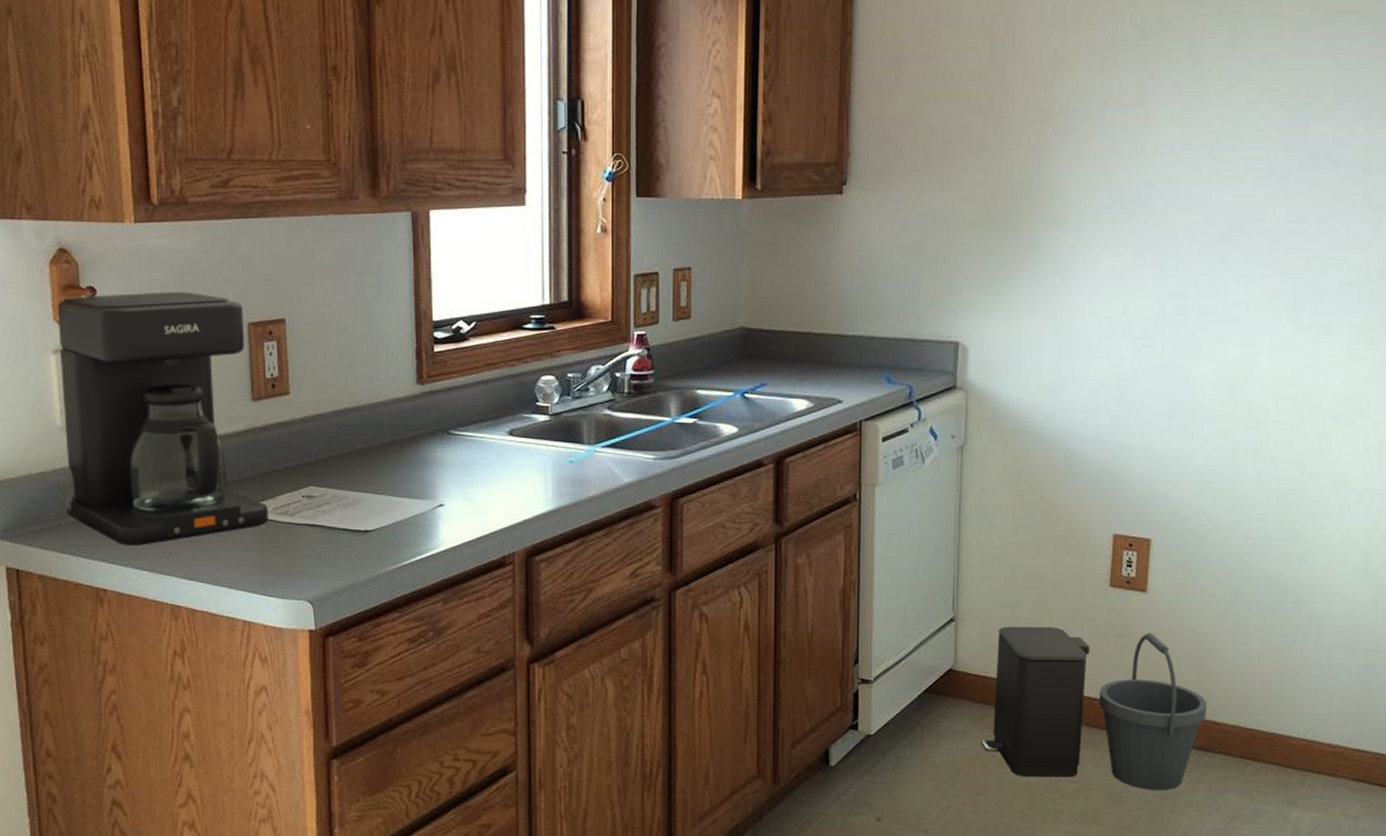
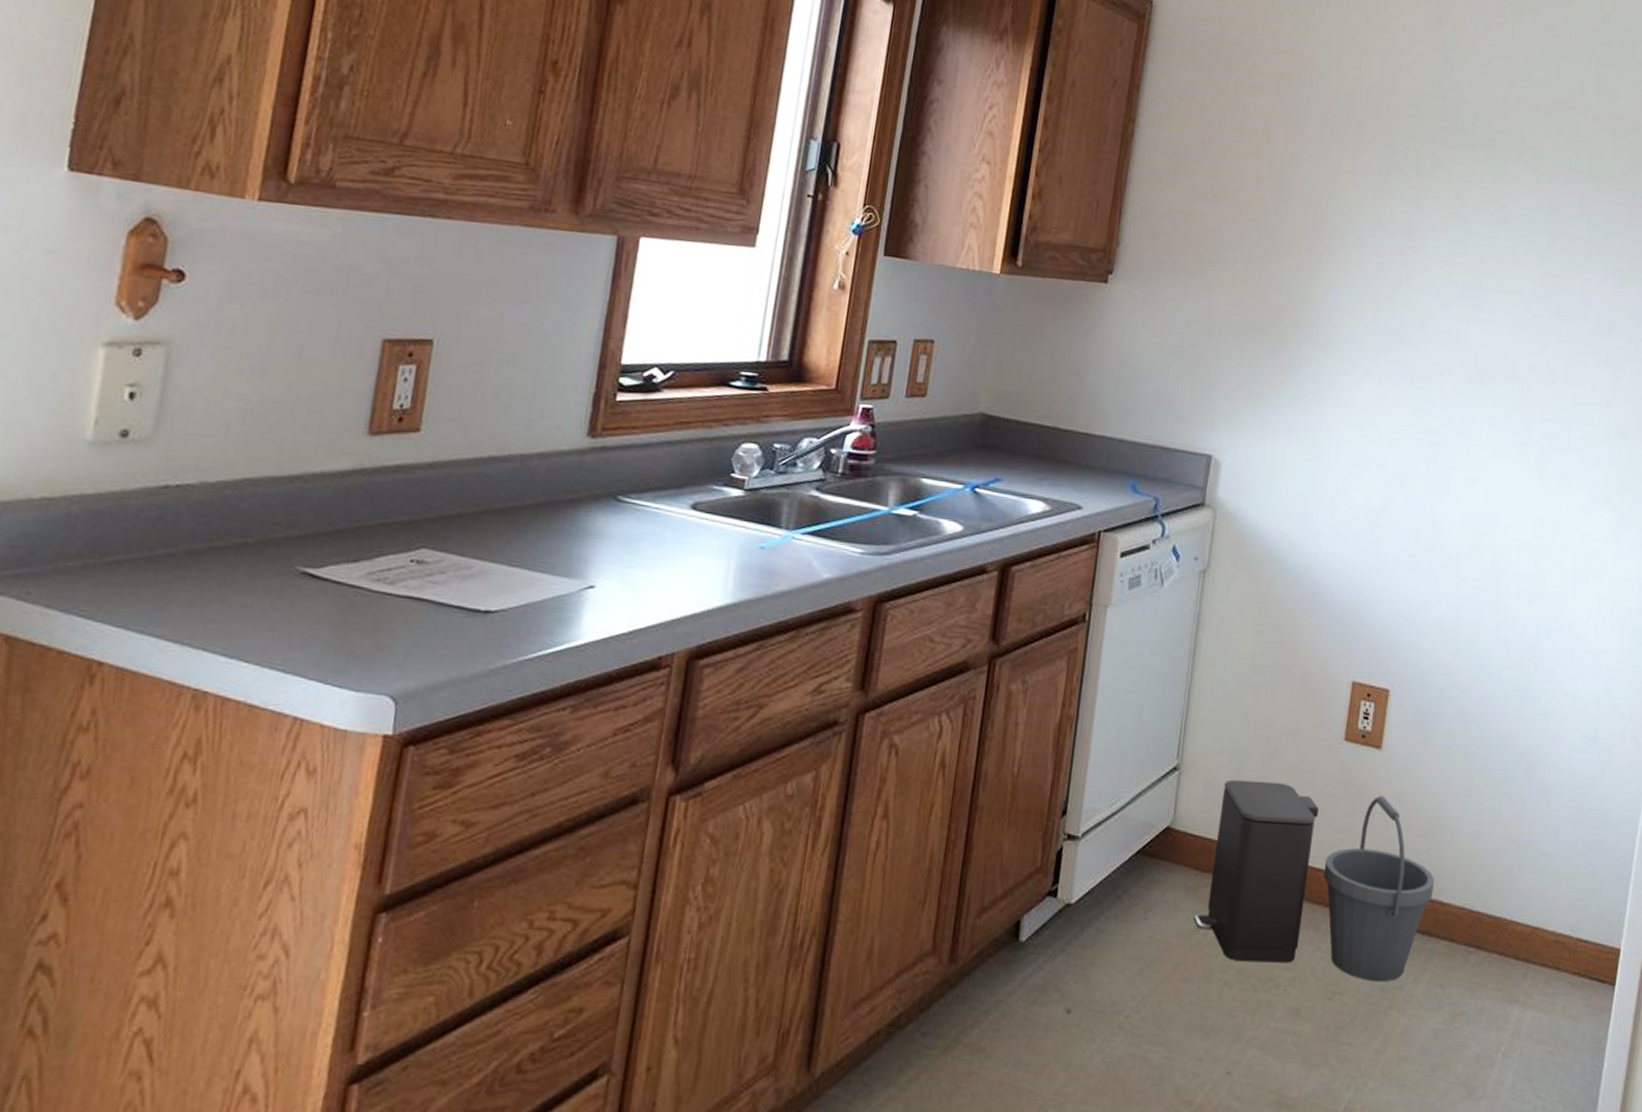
coffee maker: present [57,291,268,545] -> none [69,278,381,607]

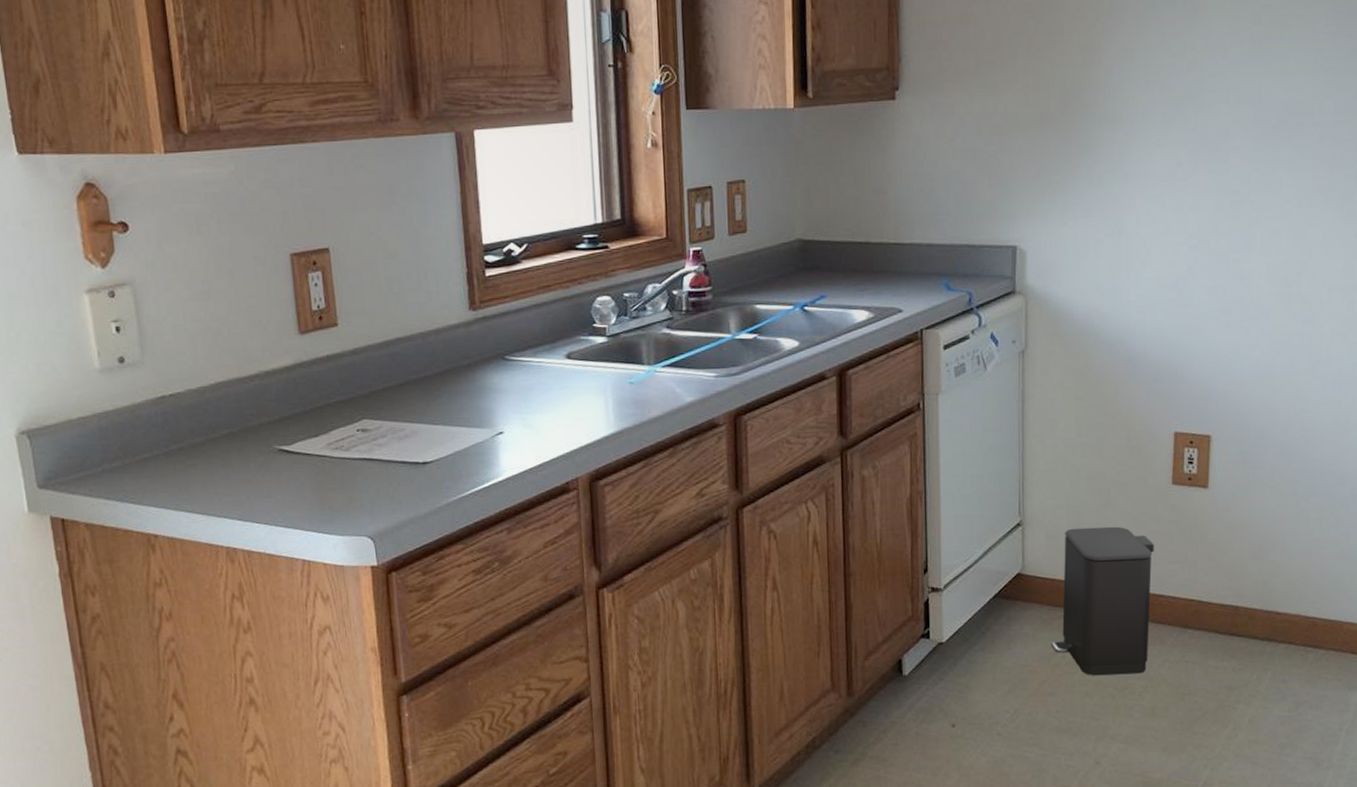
bucket: present [1323,795,1434,981] -> none [1164,527,1269,682]

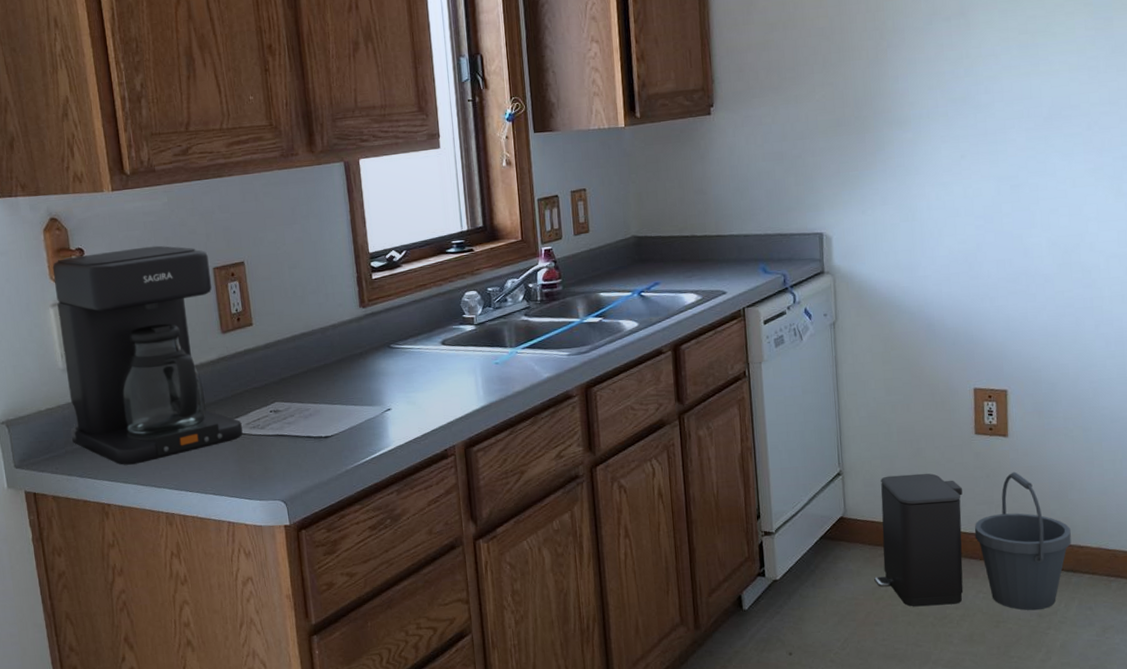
coffee maker: none [87,223,323,489] -> present [52,245,243,465]
bucket: none [1164,527,1269,682] -> present [974,471,1071,610]

